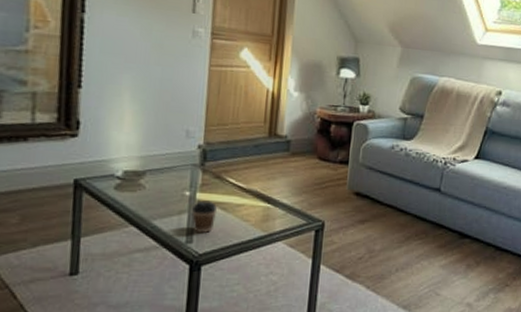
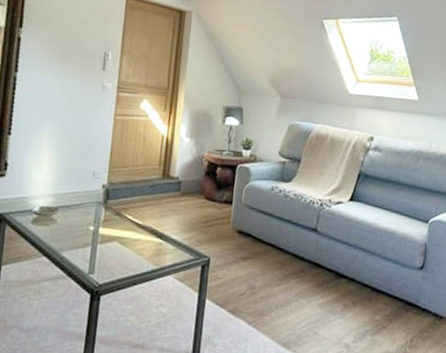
coffee cup: present [191,200,218,233] -> none [94,234,117,265]

